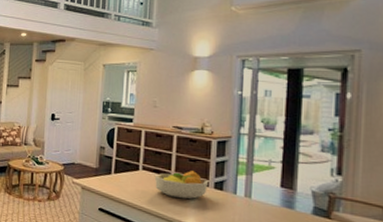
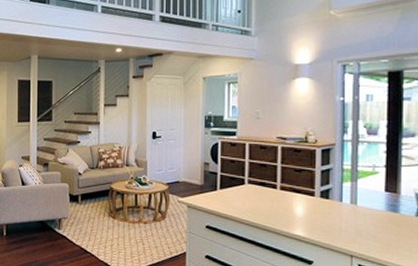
fruit bowl: present [155,171,209,200] -> none [261,181,315,211]

